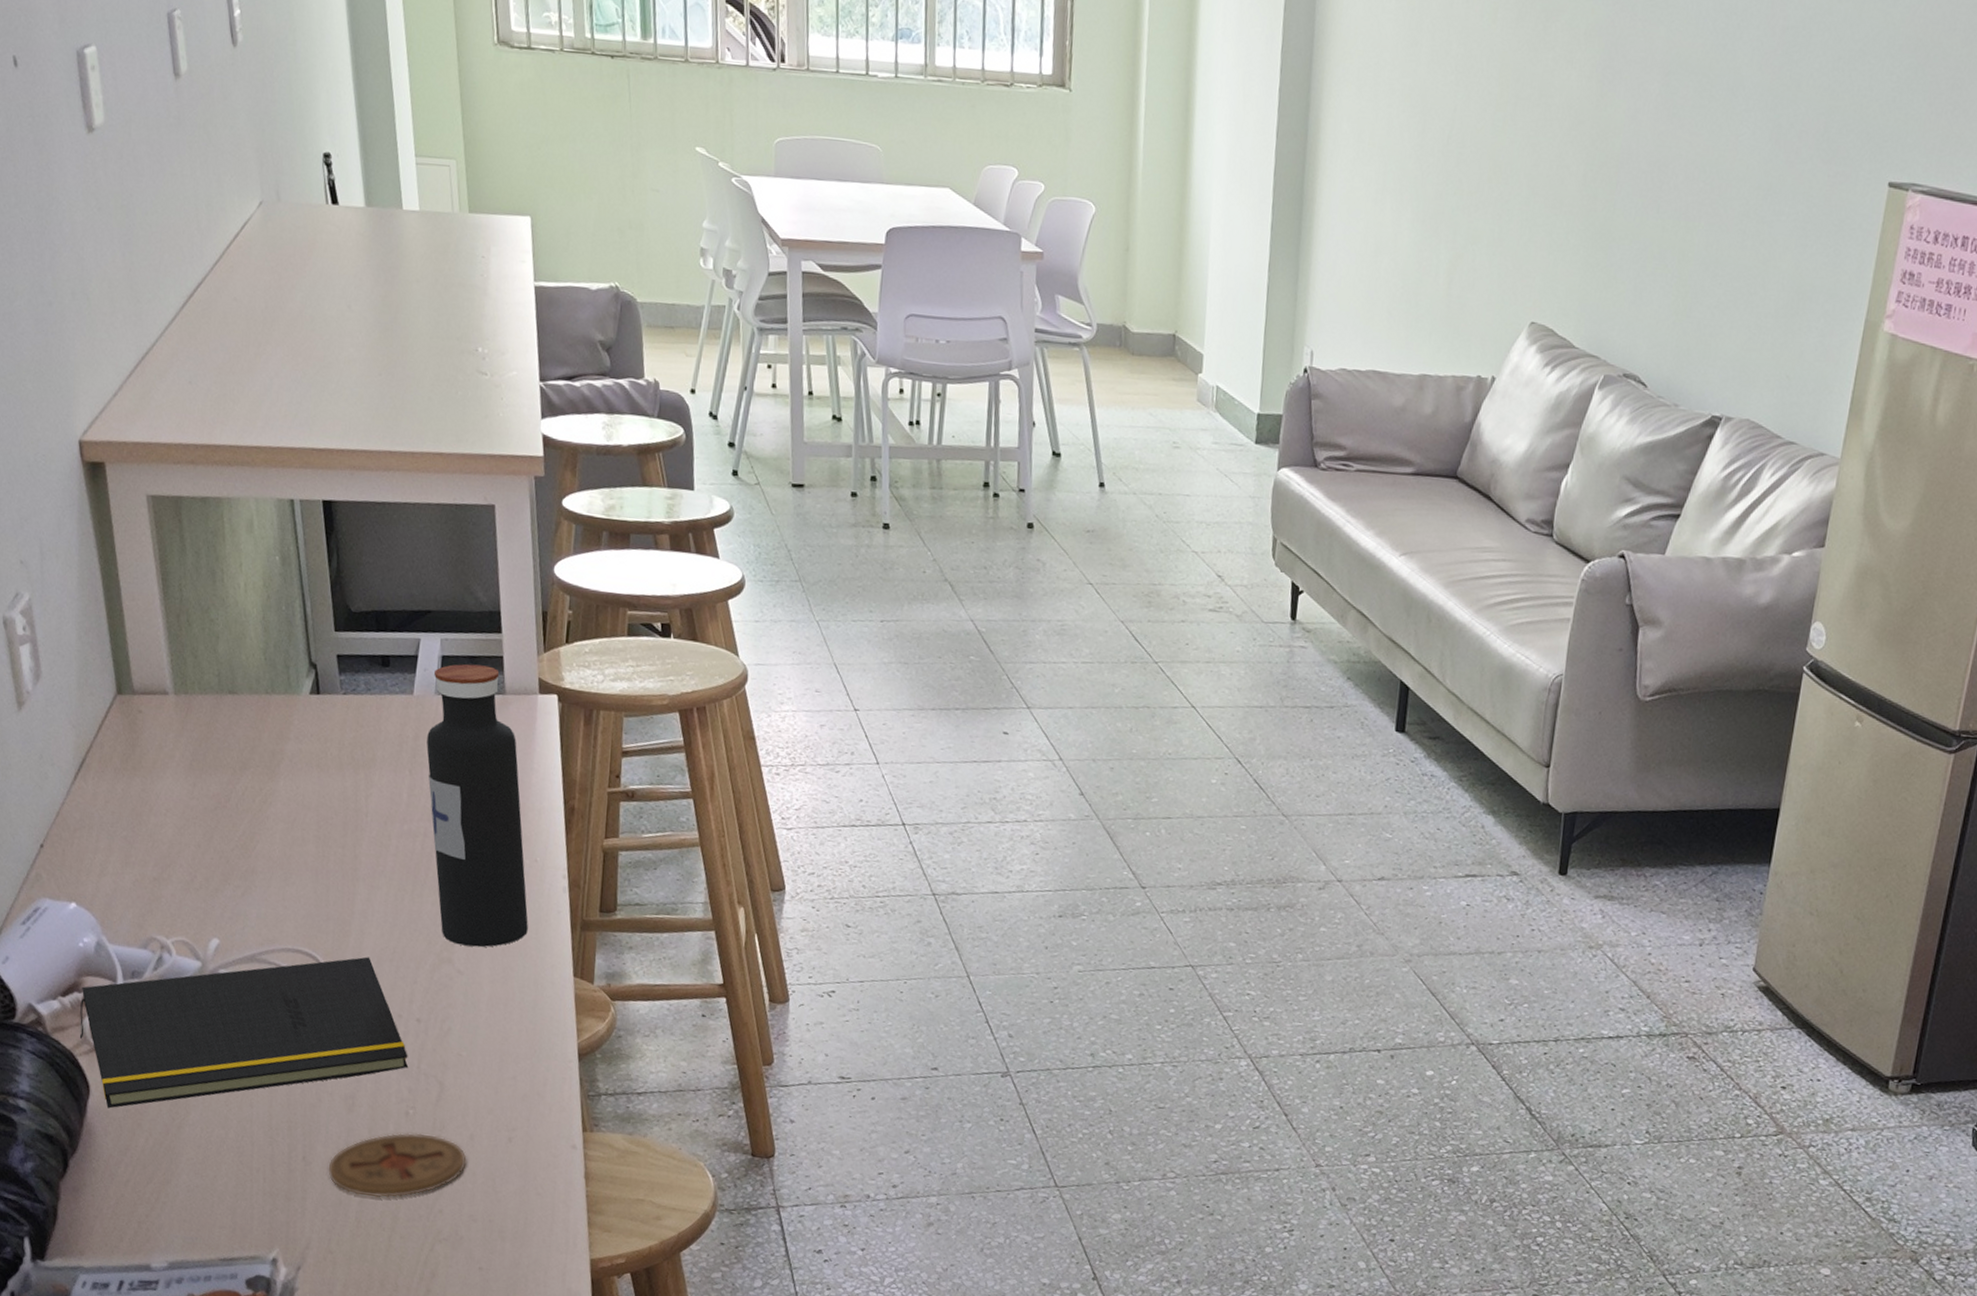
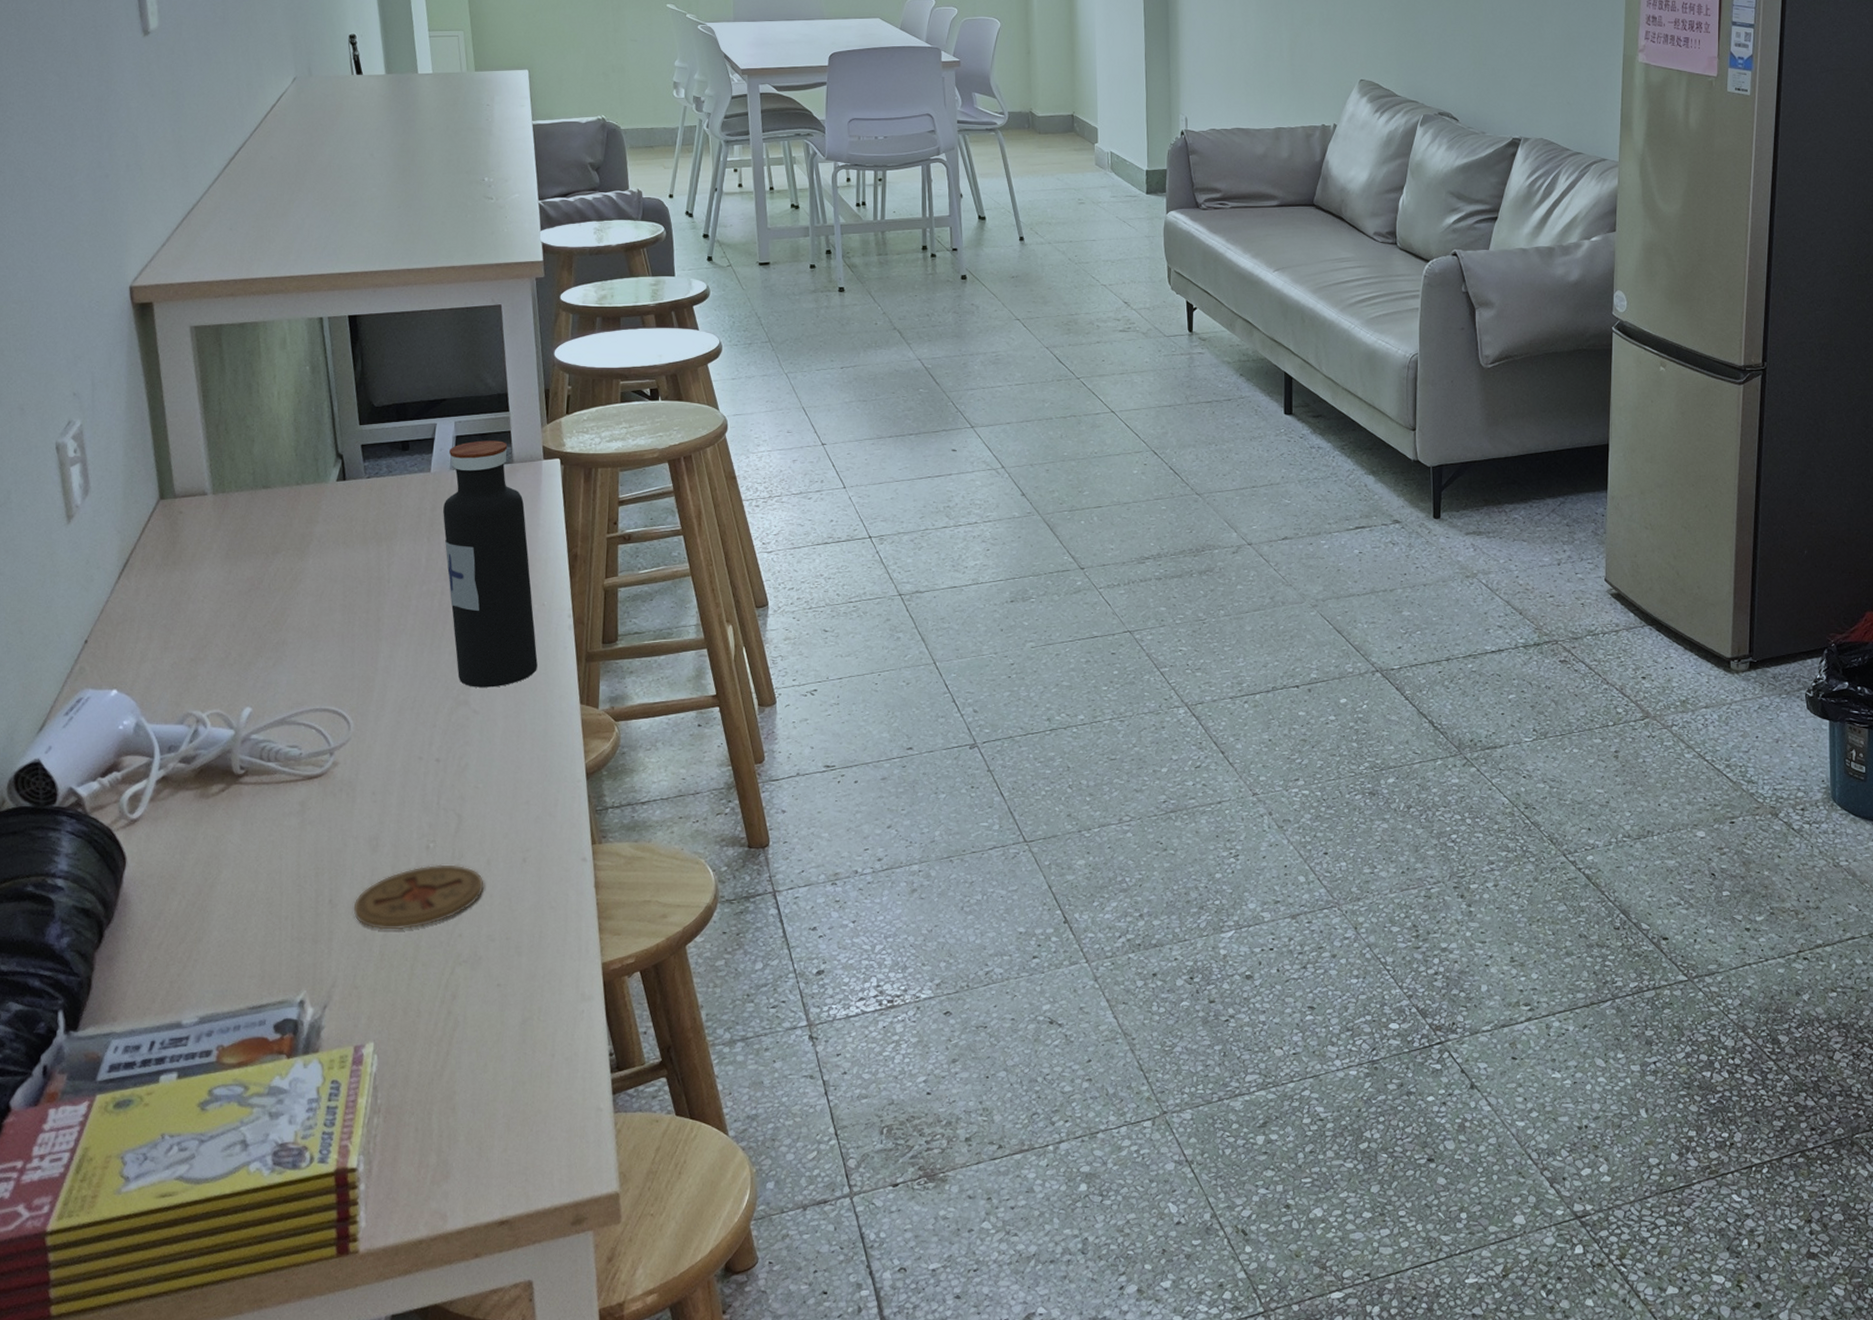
notepad: present [79,956,408,1109] -> none [117,708,428,877]

